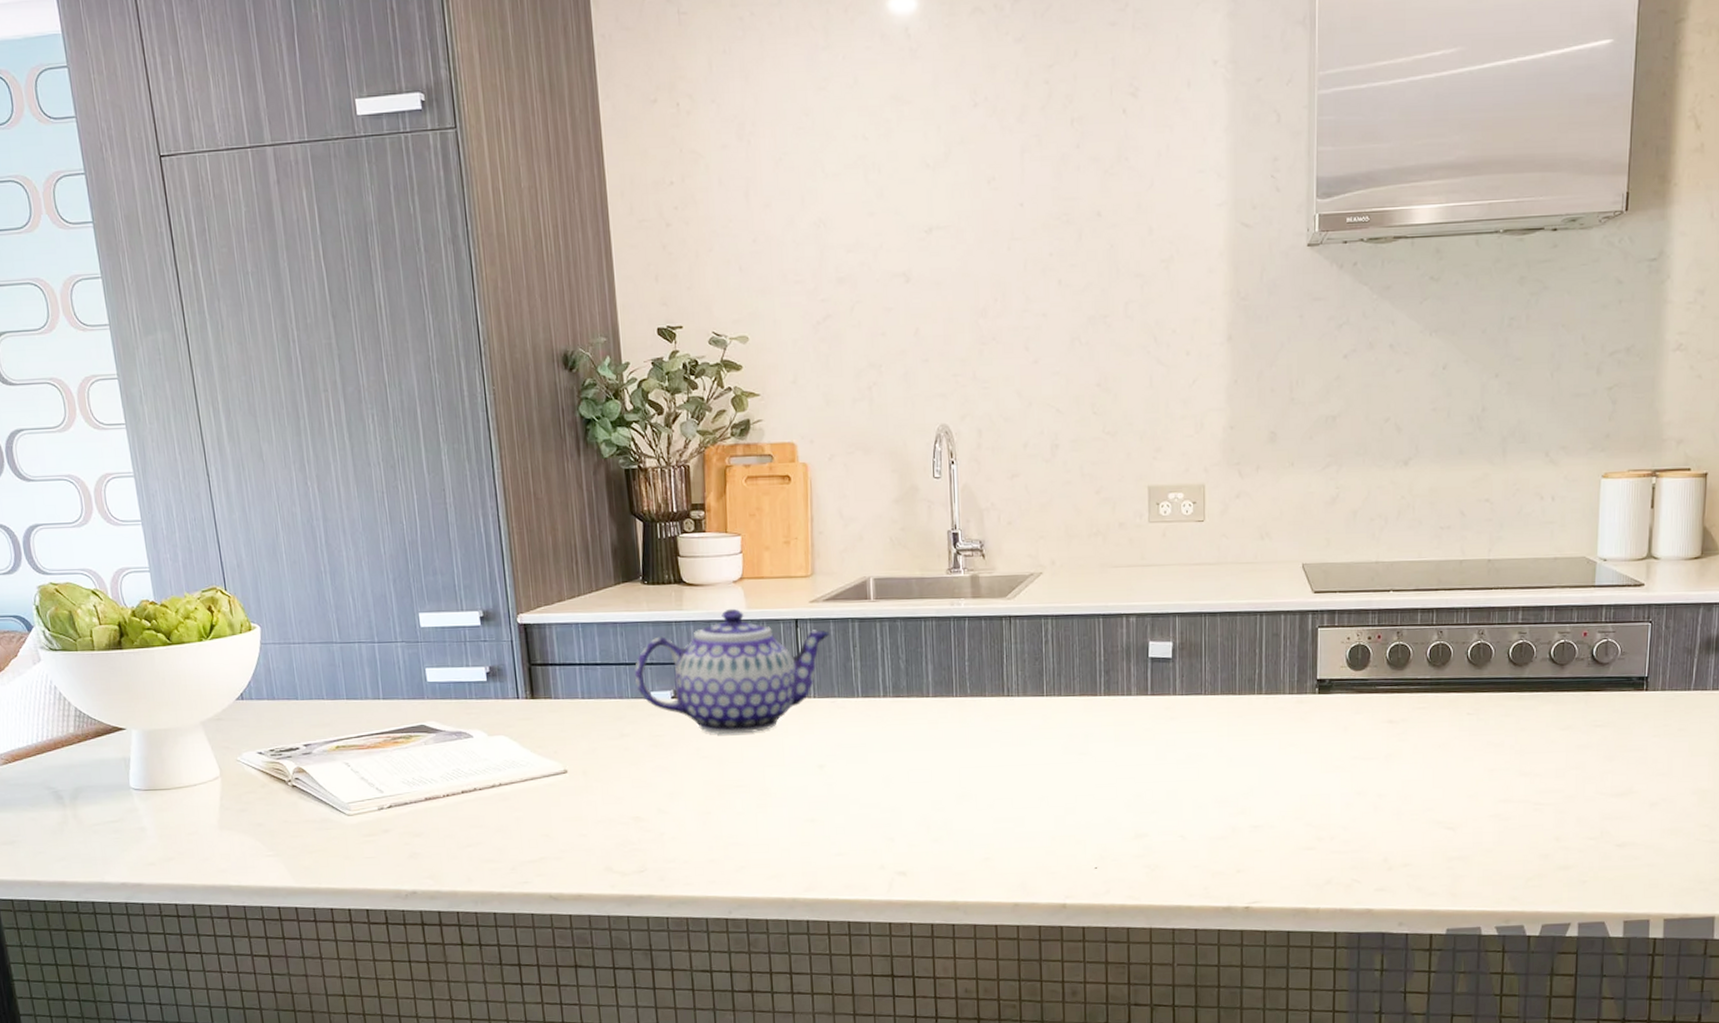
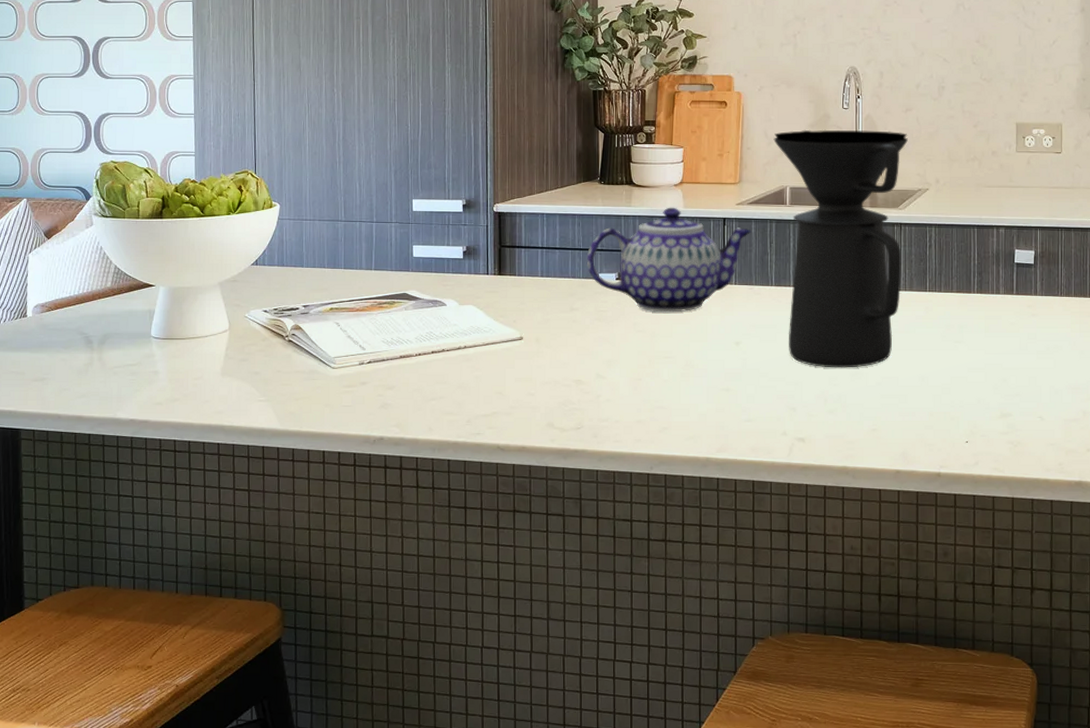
coffee maker: none [850,503,1015,791] -> present [773,129,908,368]

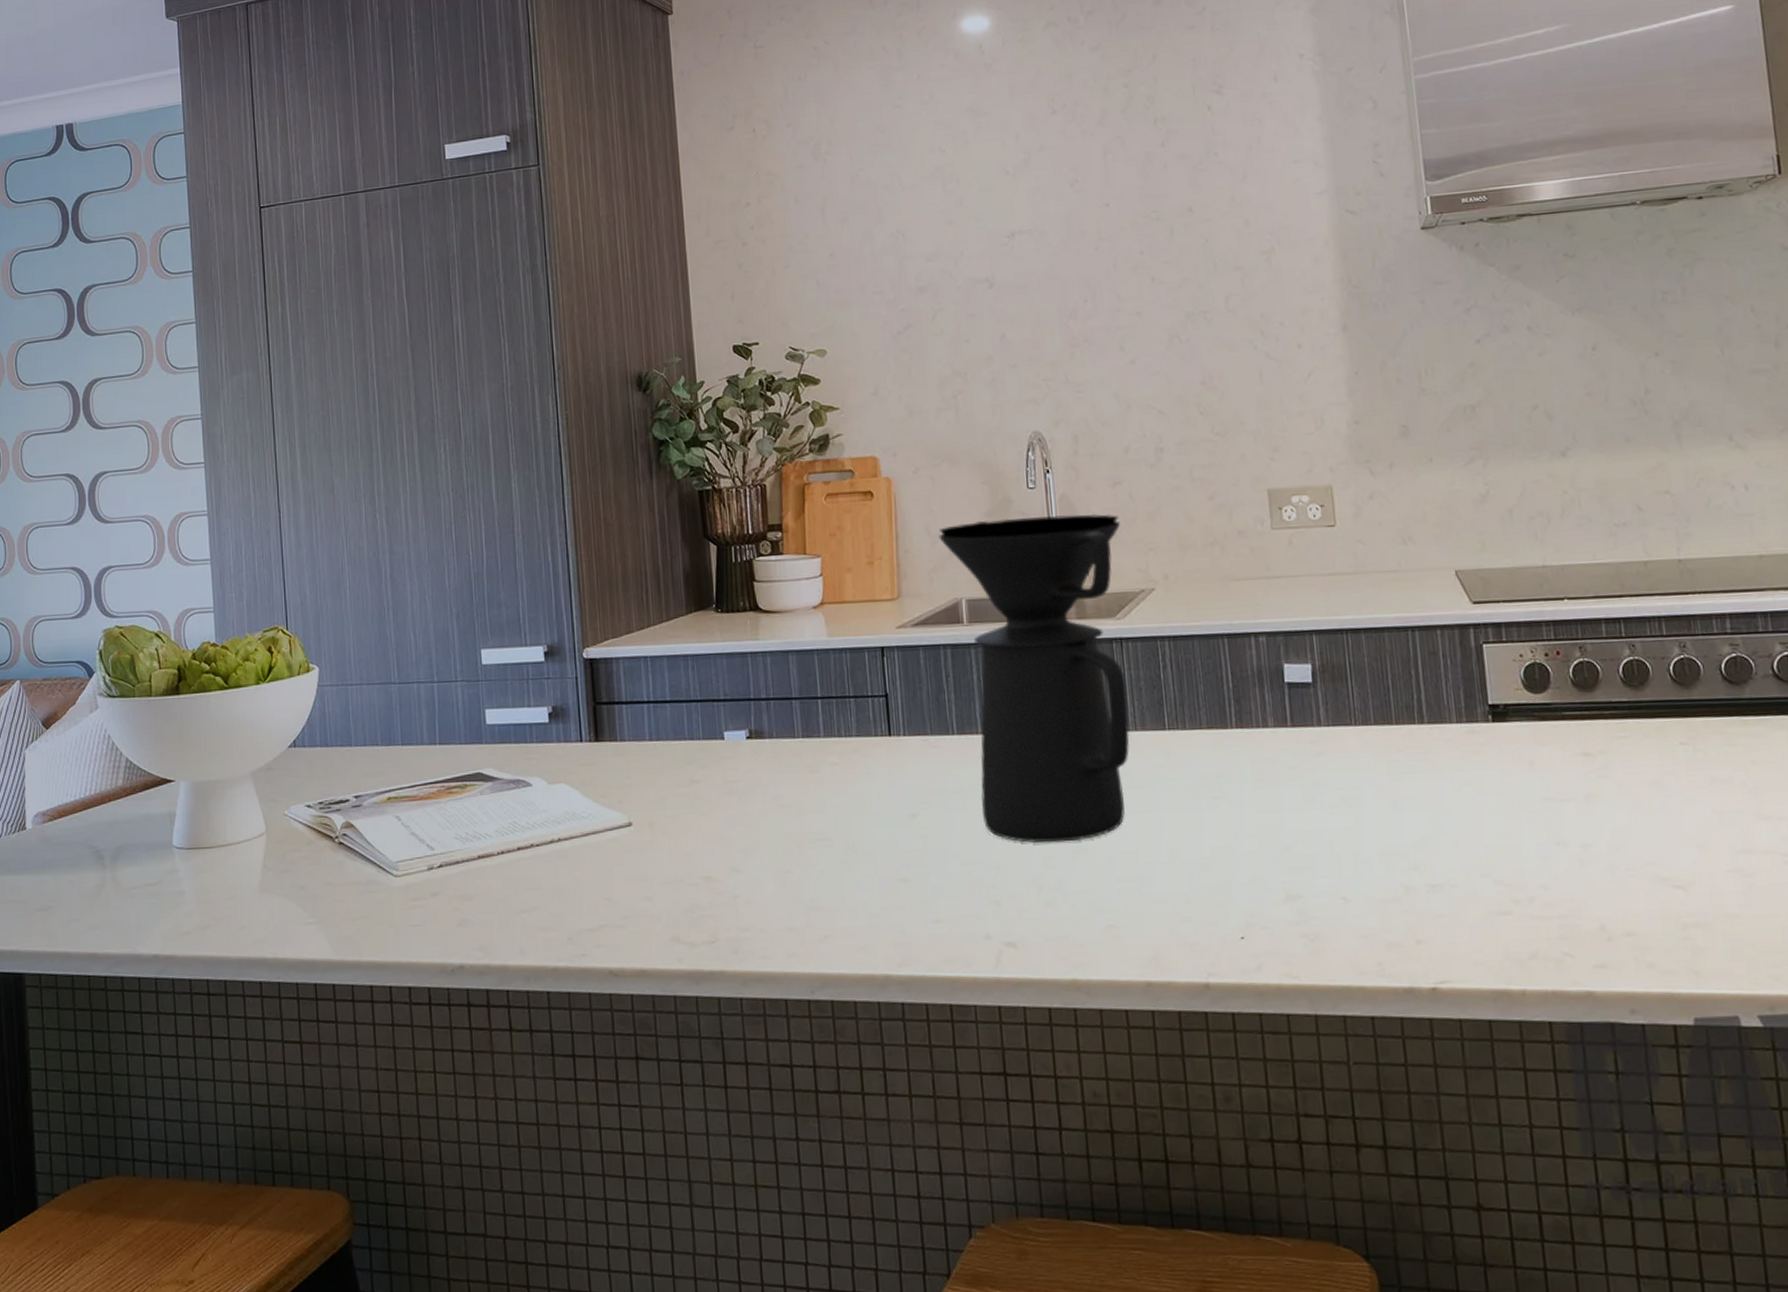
teapot: present [587,207,751,313] -> none [707,636,920,780]

